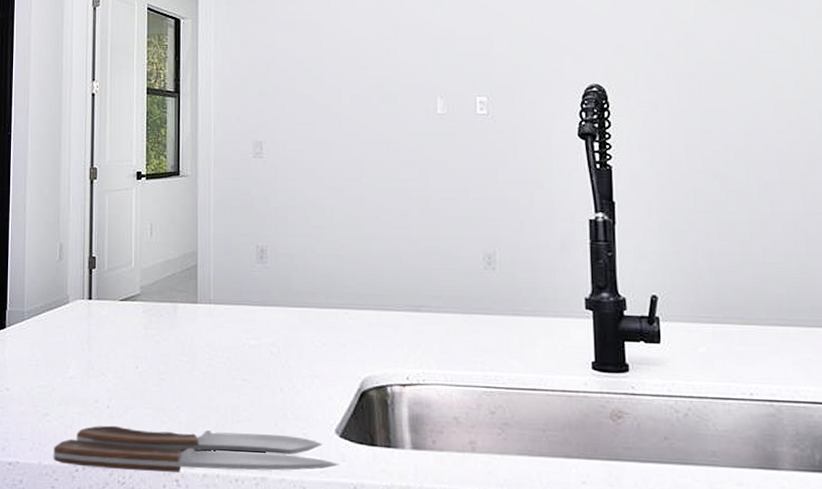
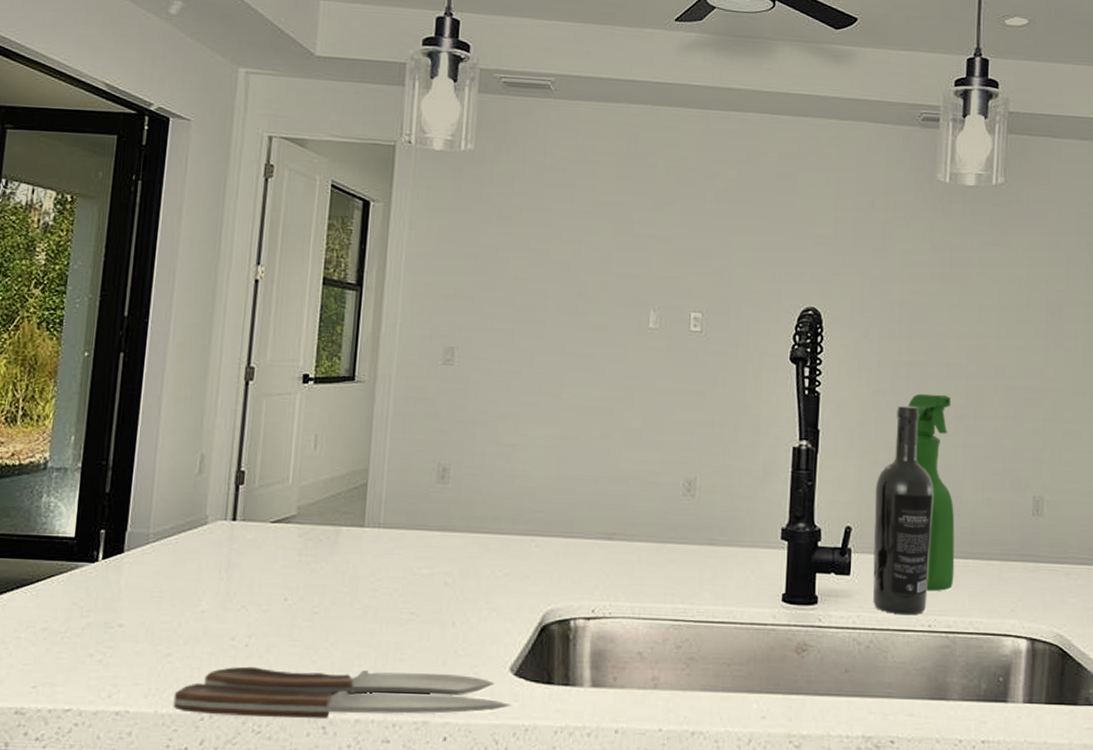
wine bottle: none [678,174,746,384] -> present [872,405,934,616]
spray bottle: none [706,162,774,359] -> present [908,393,955,592]

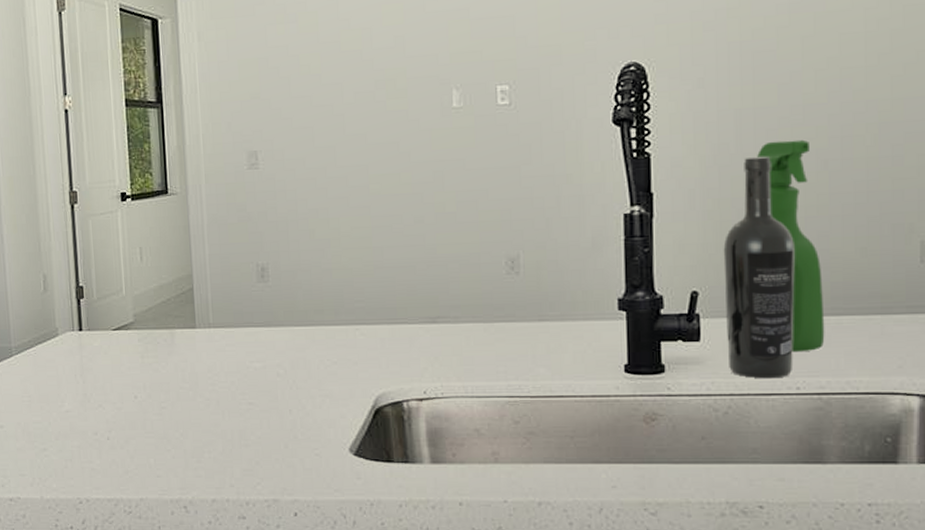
kitchen knife: present [173,666,511,718] -> none [54,456,354,499]

